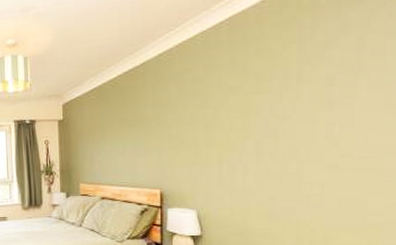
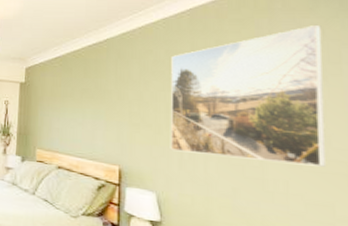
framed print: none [209,16,367,168] -> present [170,24,326,167]

